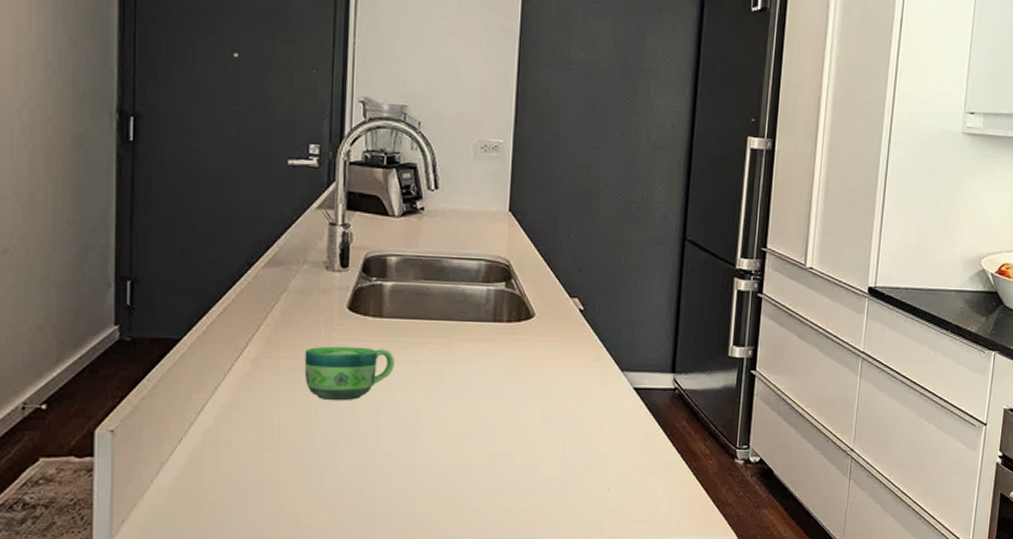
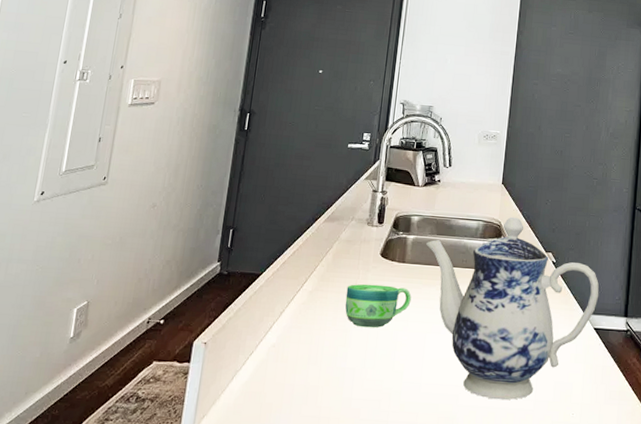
teapot: none [409,254,640,478] -> present [425,217,599,400]

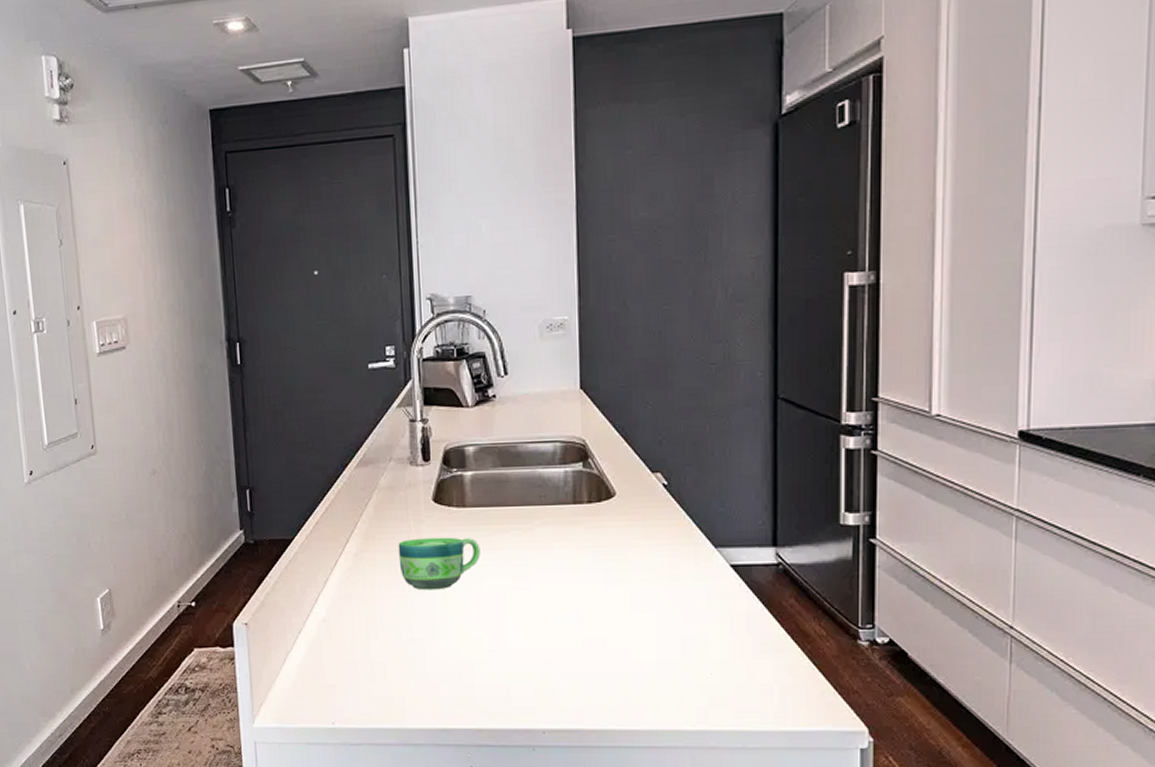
teapot: present [425,217,599,400] -> none [488,431,734,663]

